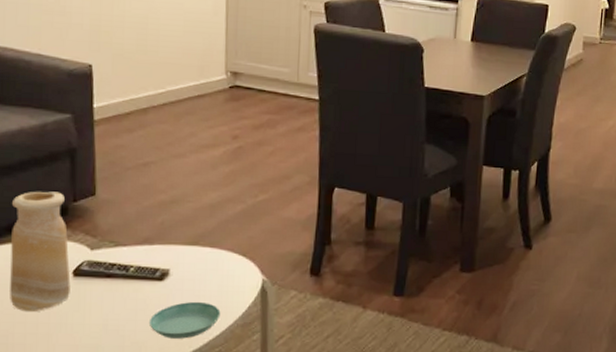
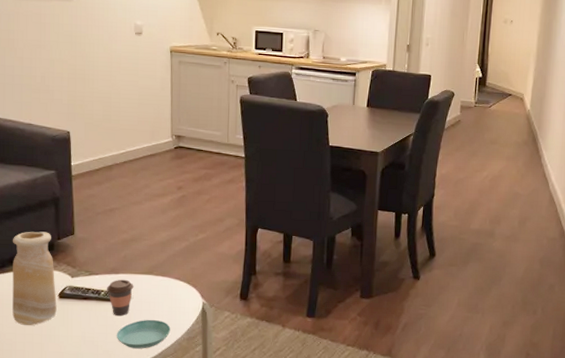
coffee cup: none [136,251,174,299] -> present [106,279,134,317]

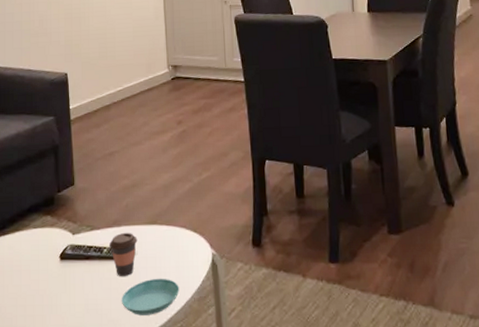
vase: present [12,231,57,326] -> none [13,184,58,296]

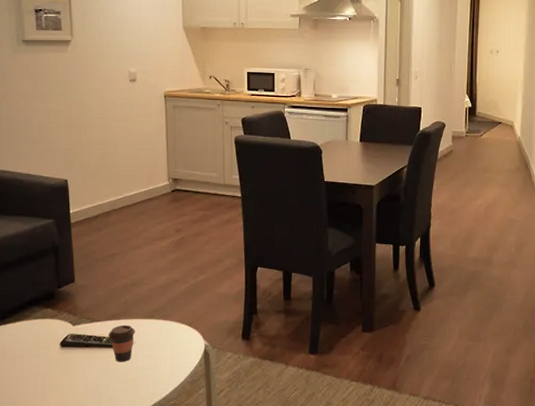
saucer: present [121,278,180,316] -> none [119,364,174,394]

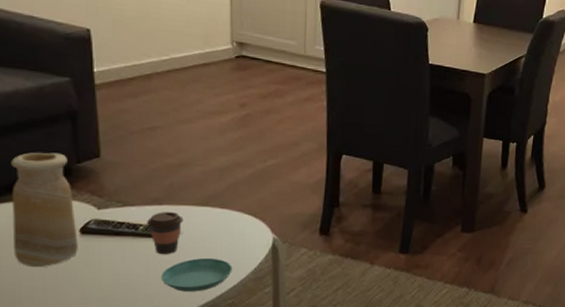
vase: none [13,281,59,377] -> present [11,152,78,268]
saucer: none [119,364,174,394] -> present [160,257,233,292]

